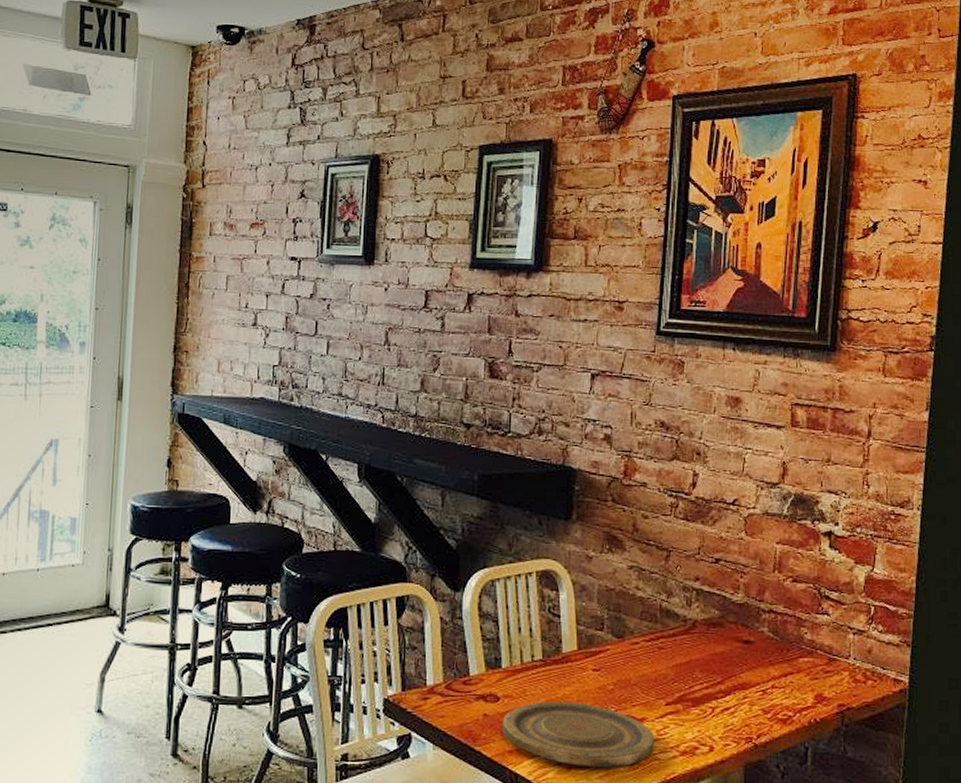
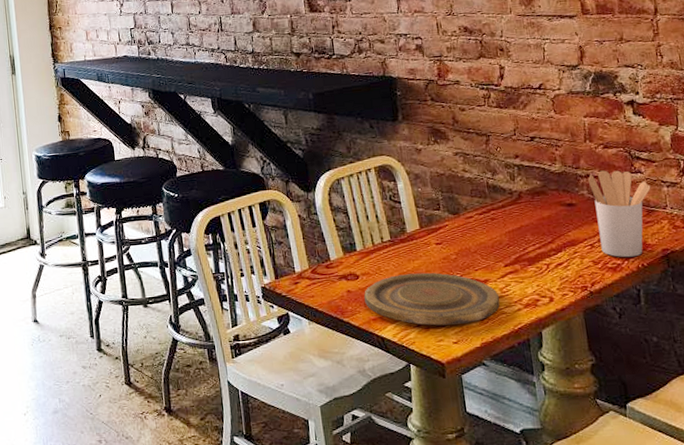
utensil holder: none [771,607,836,710] -> present [588,170,651,258]

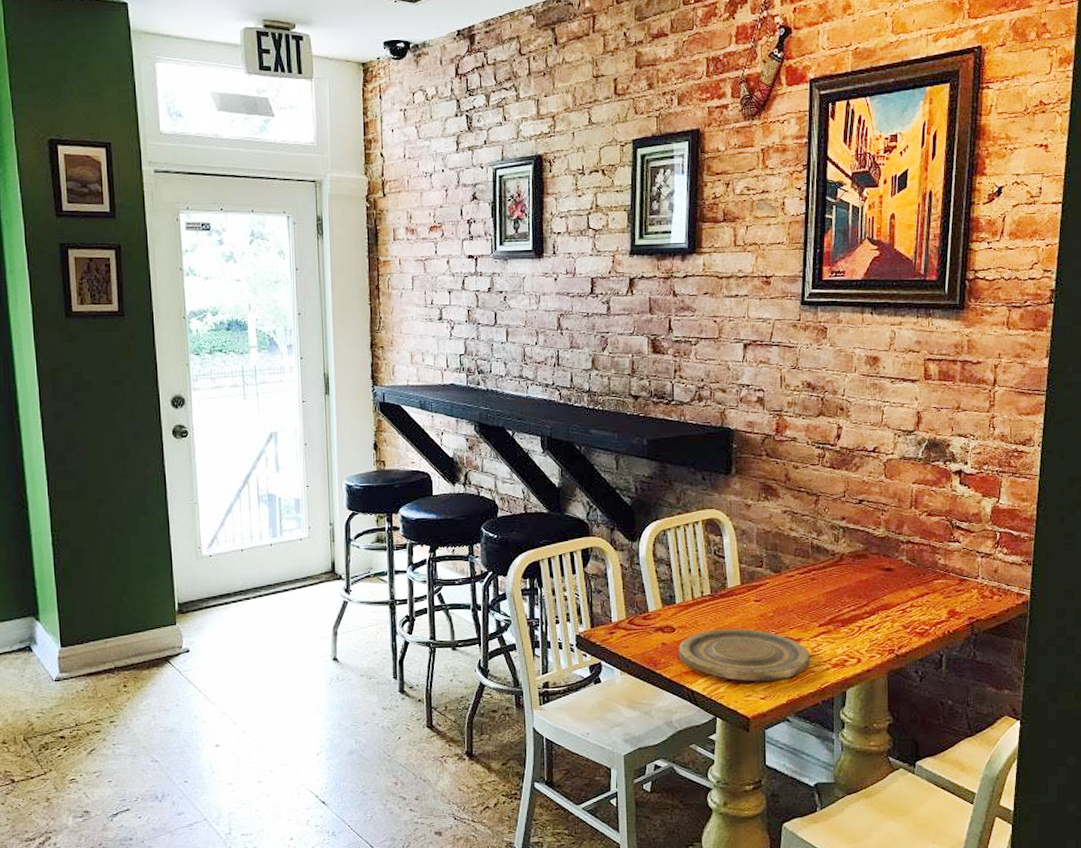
utensil holder: present [588,170,651,258] -> none [909,537,966,624]

